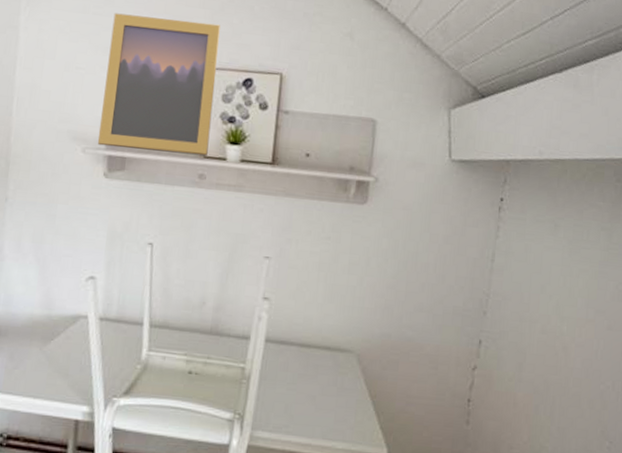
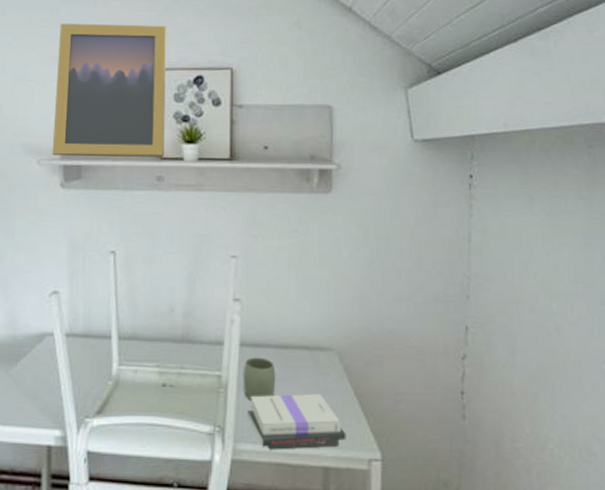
mug: none [265,353,297,393] -> present [242,357,276,401]
books: none [265,388,357,441] -> present [246,394,346,450]

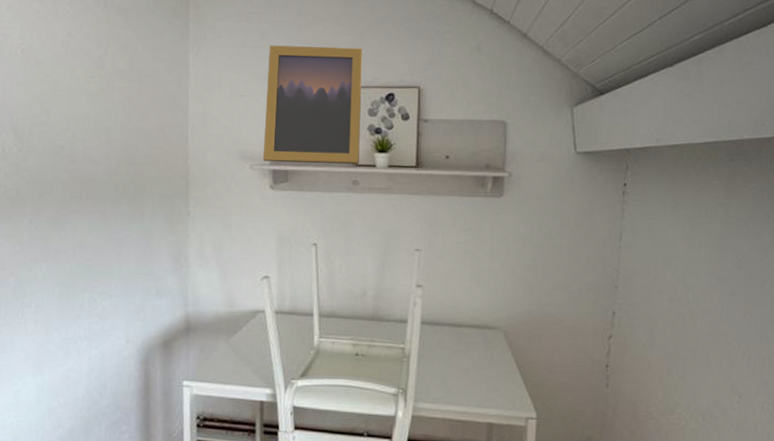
mug: present [242,357,276,401] -> none [422,333,451,369]
books: present [246,394,346,450] -> none [425,364,508,409]

